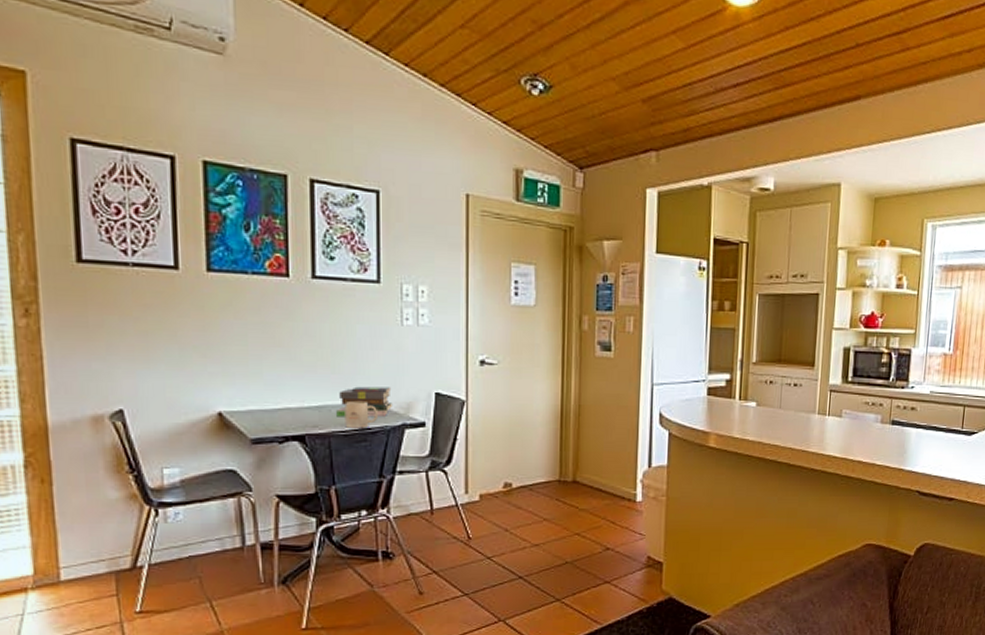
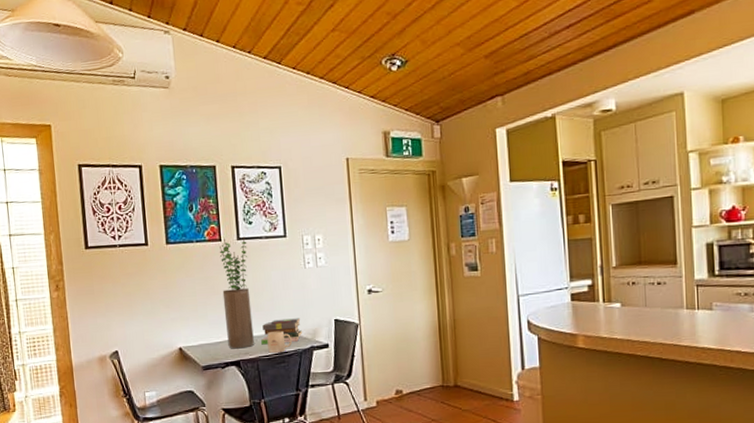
vase: none [285,273,327,420] -> present [219,236,254,349]

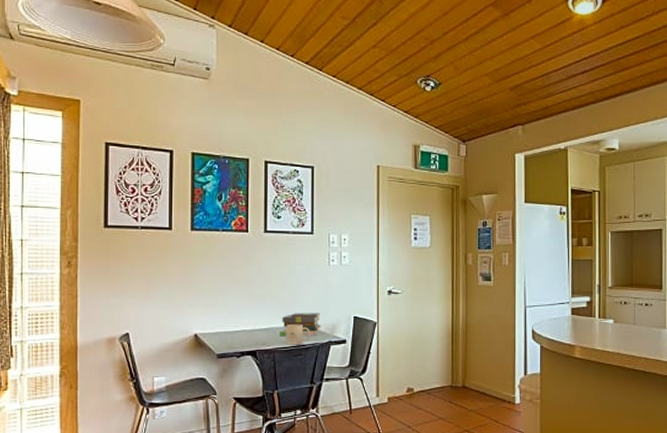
vase: present [219,236,254,349] -> none [244,229,274,339]

